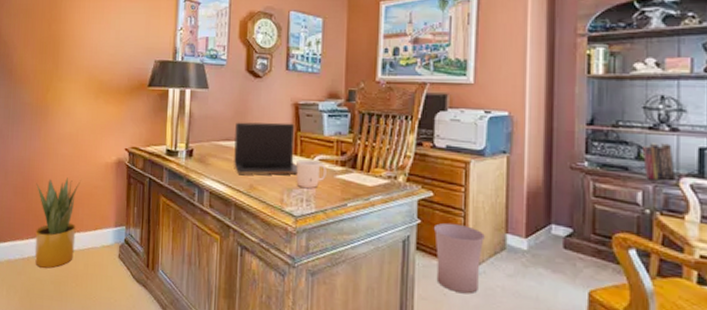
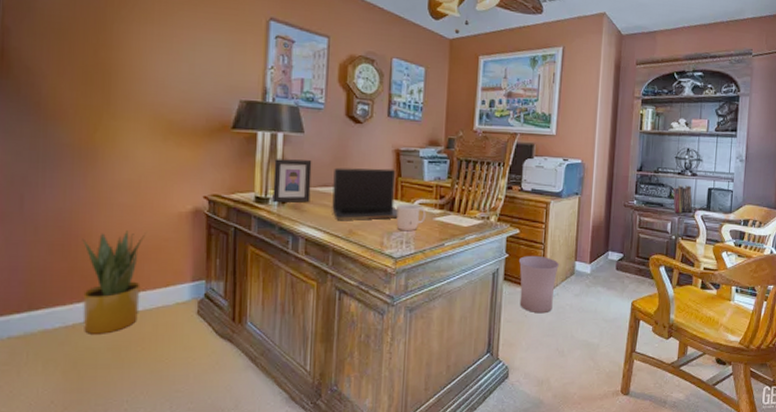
picture frame: none [181,114,216,157] -> present [272,159,312,203]

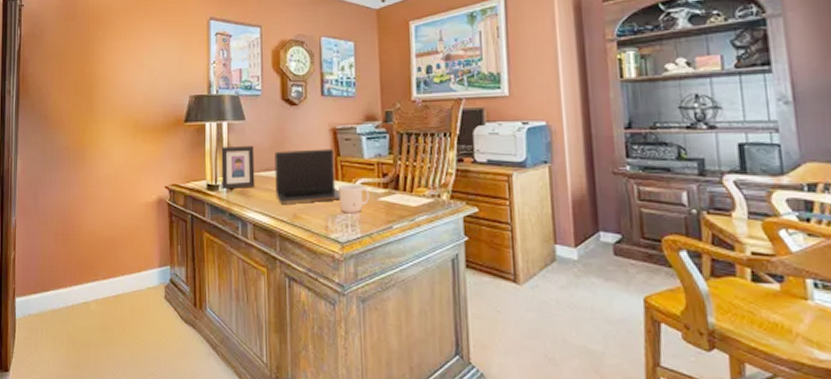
planter: present [82,230,146,334] -> none [77,220,122,315]
waste bin: present [518,255,559,314] -> none [481,238,534,310]
books: present [673,185,693,214] -> none [683,142,719,180]

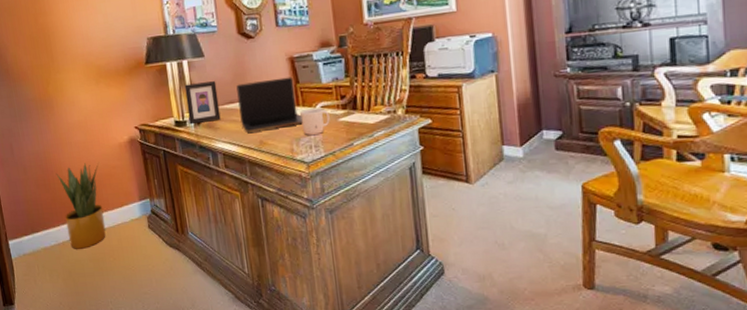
planter: none [77,220,122,315] -> present [56,163,106,249]

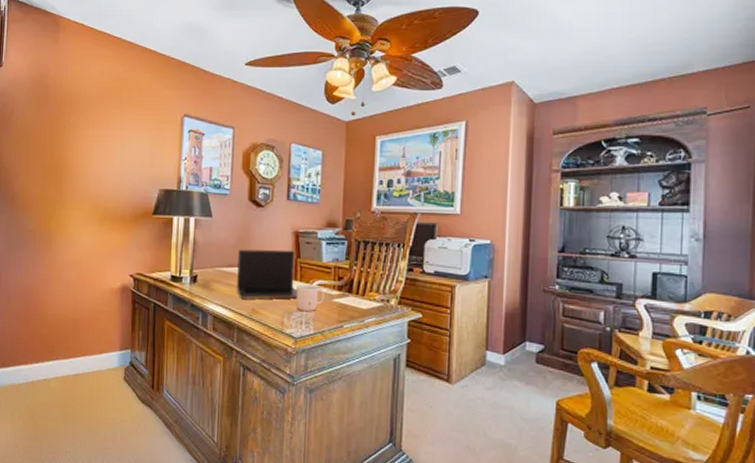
planter: present [56,163,106,249] -> none [39,303,86,392]
picture frame: present [184,81,221,125] -> none [185,241,219,282]

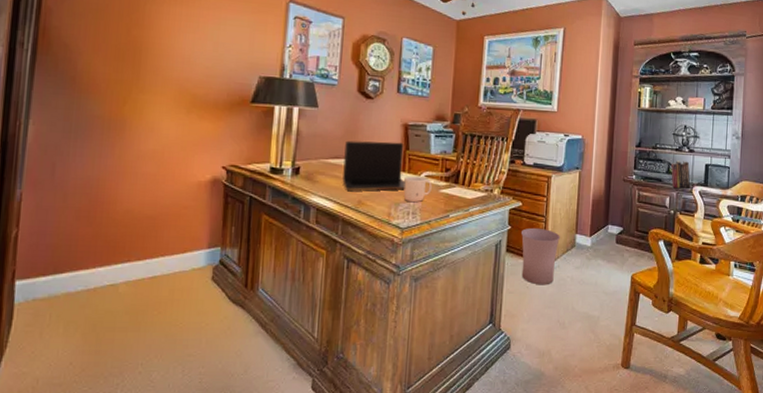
waste bin: none [421,341,467,406] -> present [520,227,560,285]
books: none [605,268,633,303] -> present [671,161,691,189]

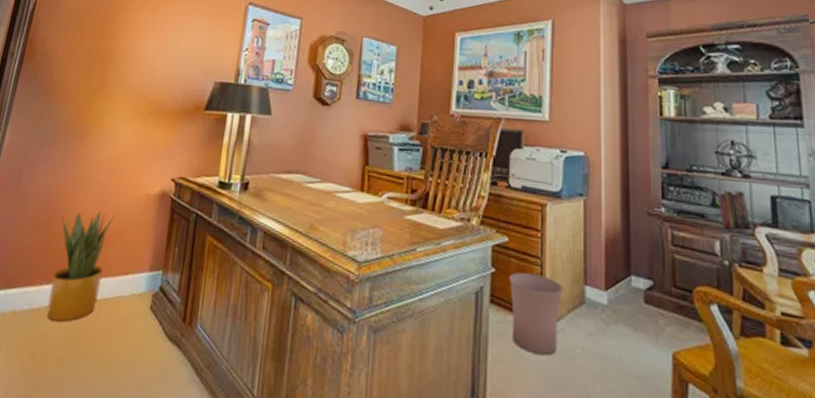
planter: none [104,198,167,298] -> present [46,211,115,322]
laptop computer: present [342,140,406,192] -> none [293,153,364,214]
mug: present [403,176,432,203] -> none [361,197,395,231]

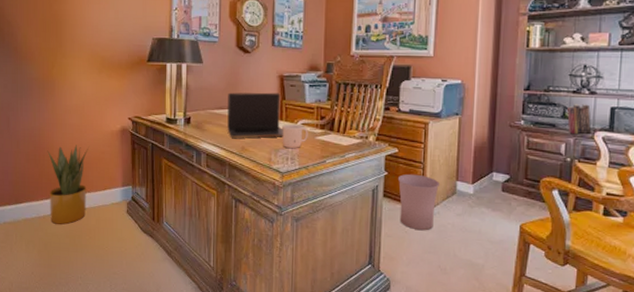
laptop computer: none [293,153,364,214] -> present [227,92,283,139]
mug: none [361,197,395,231] -> present [282,124,308,149]

